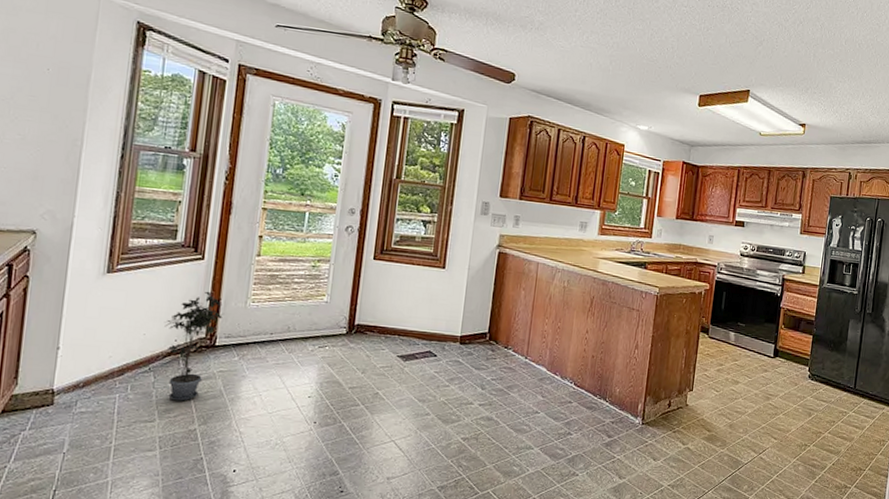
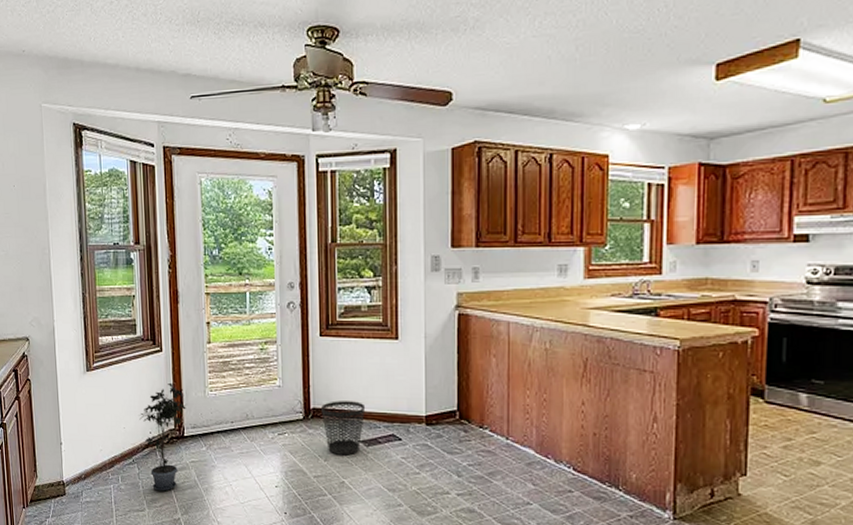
wastebasket: none [365,318,408,369] -> present [321,401,366,456]

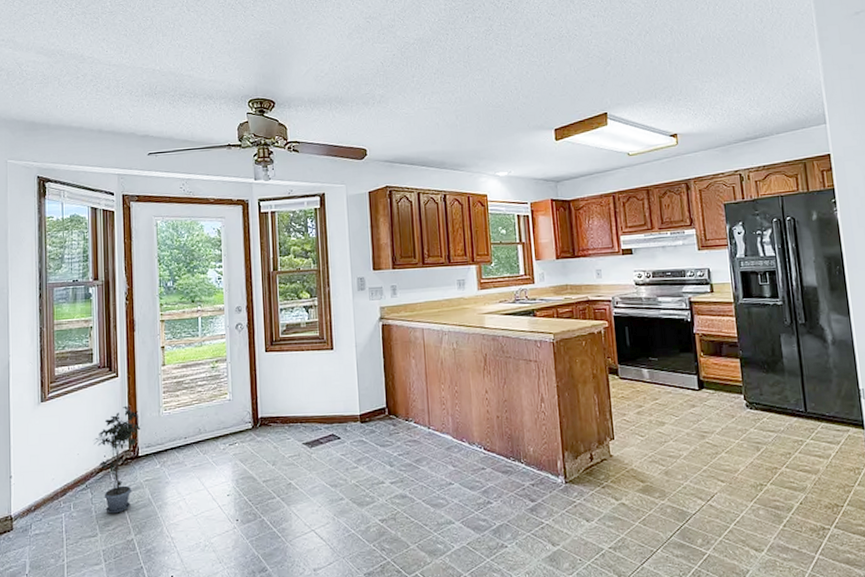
wastebasket: present [321,401,366,456] -> none [268,407,308,459]

